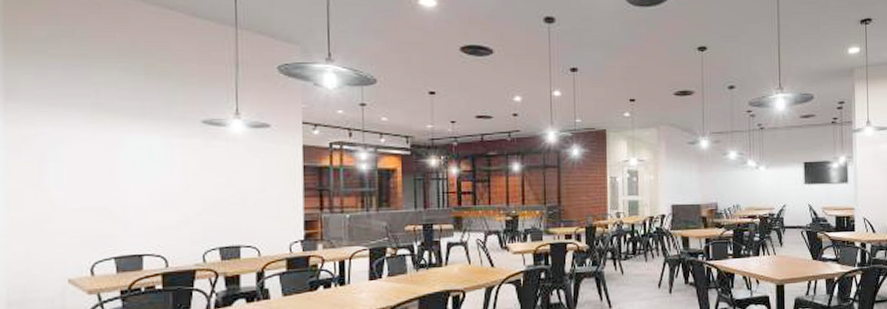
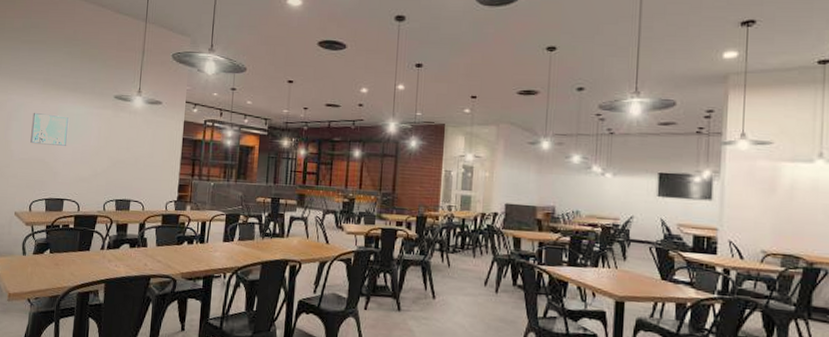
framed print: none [80,147,139,189] -> present [30,112,70,146]

